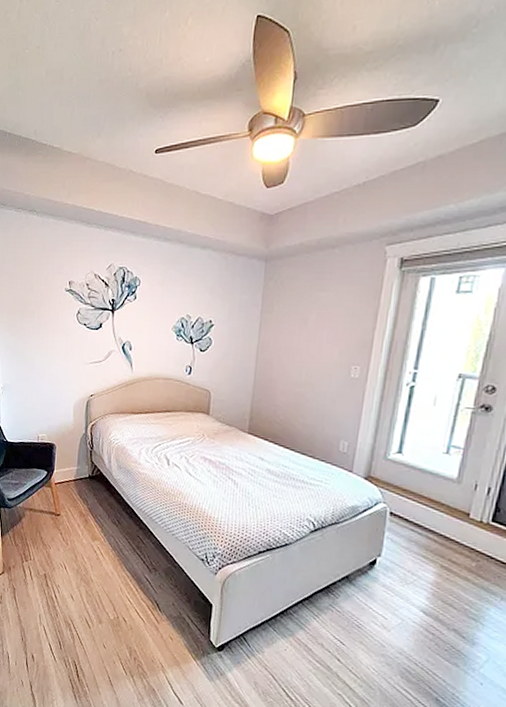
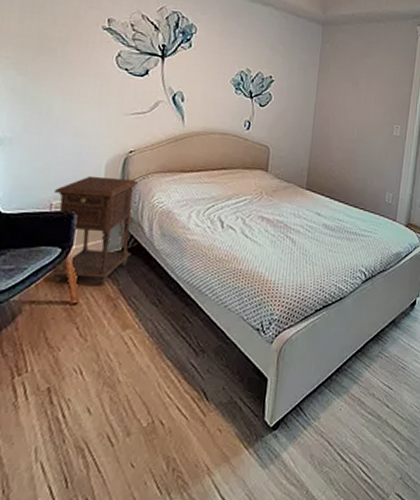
nightstand: none [40,415,98,504] -> present [50,175,138,286]

